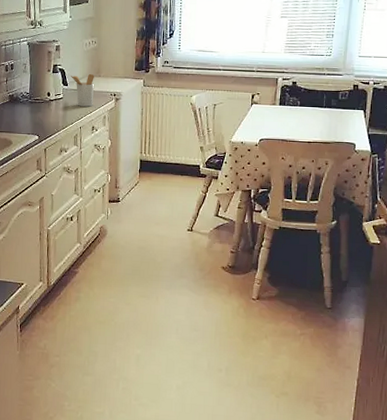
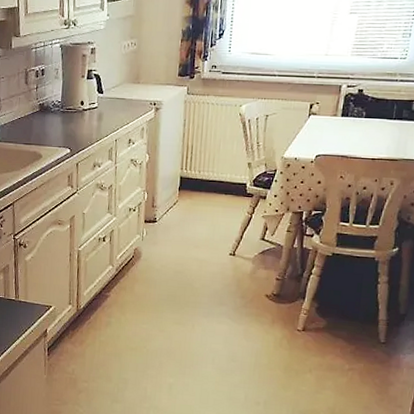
utensil holder: present [70,73,94,107] -> none [106,79,133,117]

